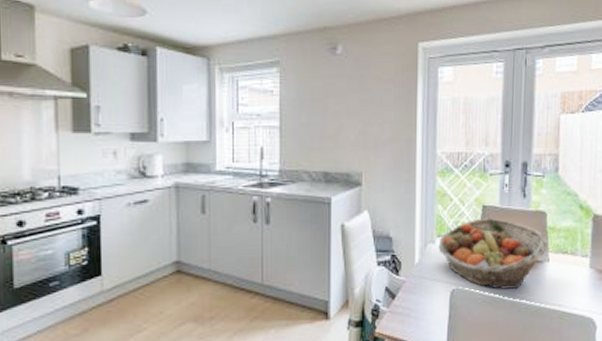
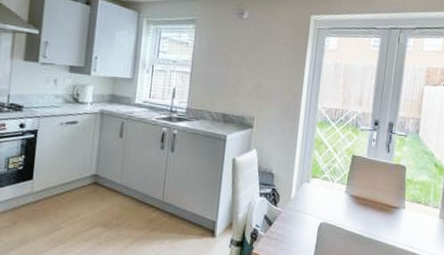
fruit basket: present [438,218,548,290] -> none [312,166,405,230]

